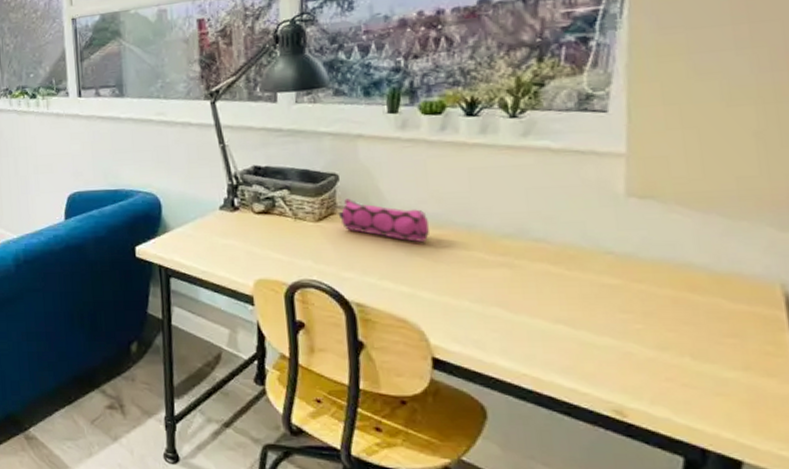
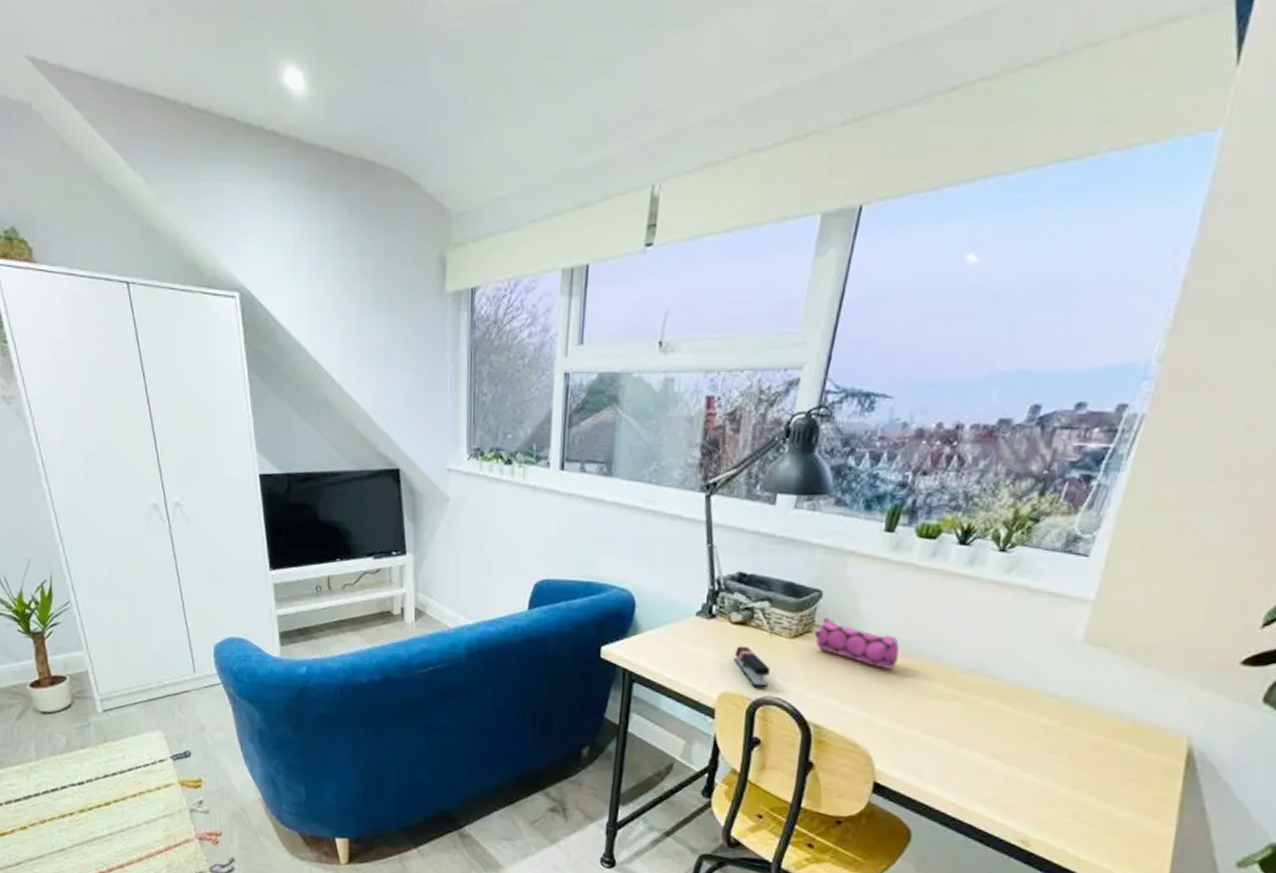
stapler: none [263,233,302,272] -> present [734,646,770,688]

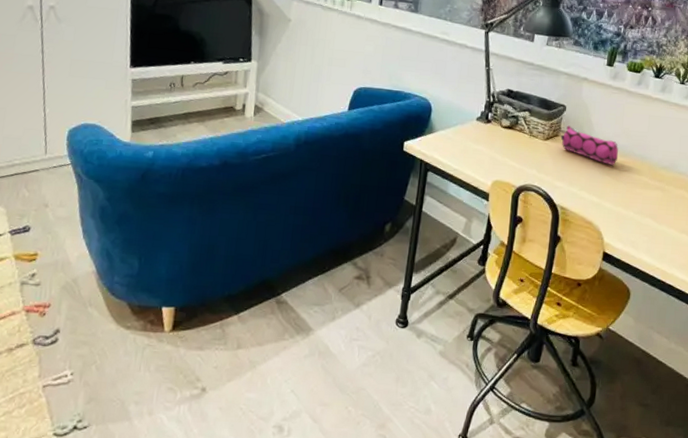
stapler: present [734,646,770,688] -> none [503,144,530,178]

